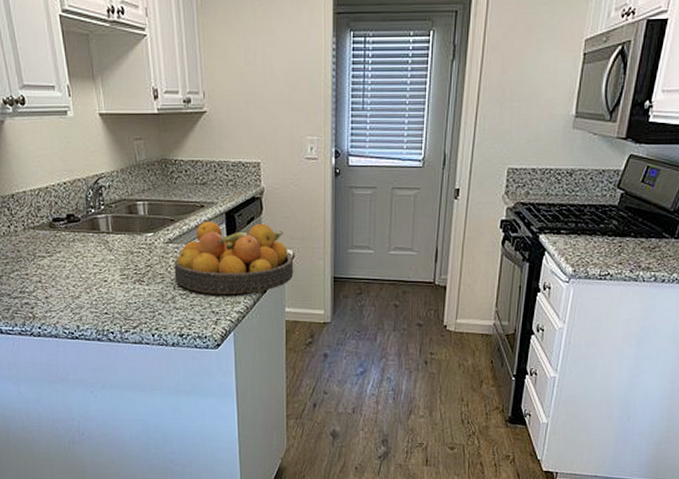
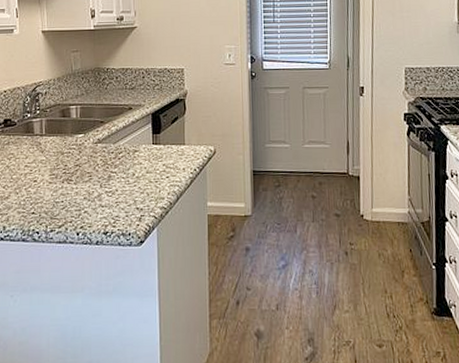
fruit bowl: present [174,221,294,294] -> none [101,121,215,191]

